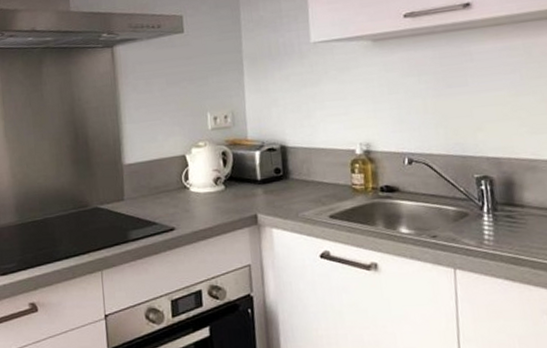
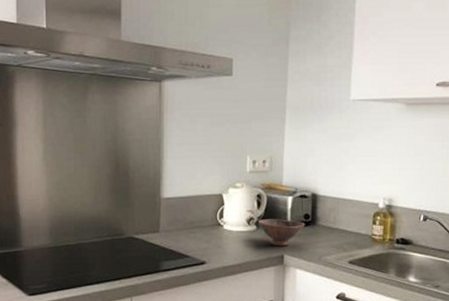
bowl: none [224,175,277,206] -> present [257,219,306,246]

